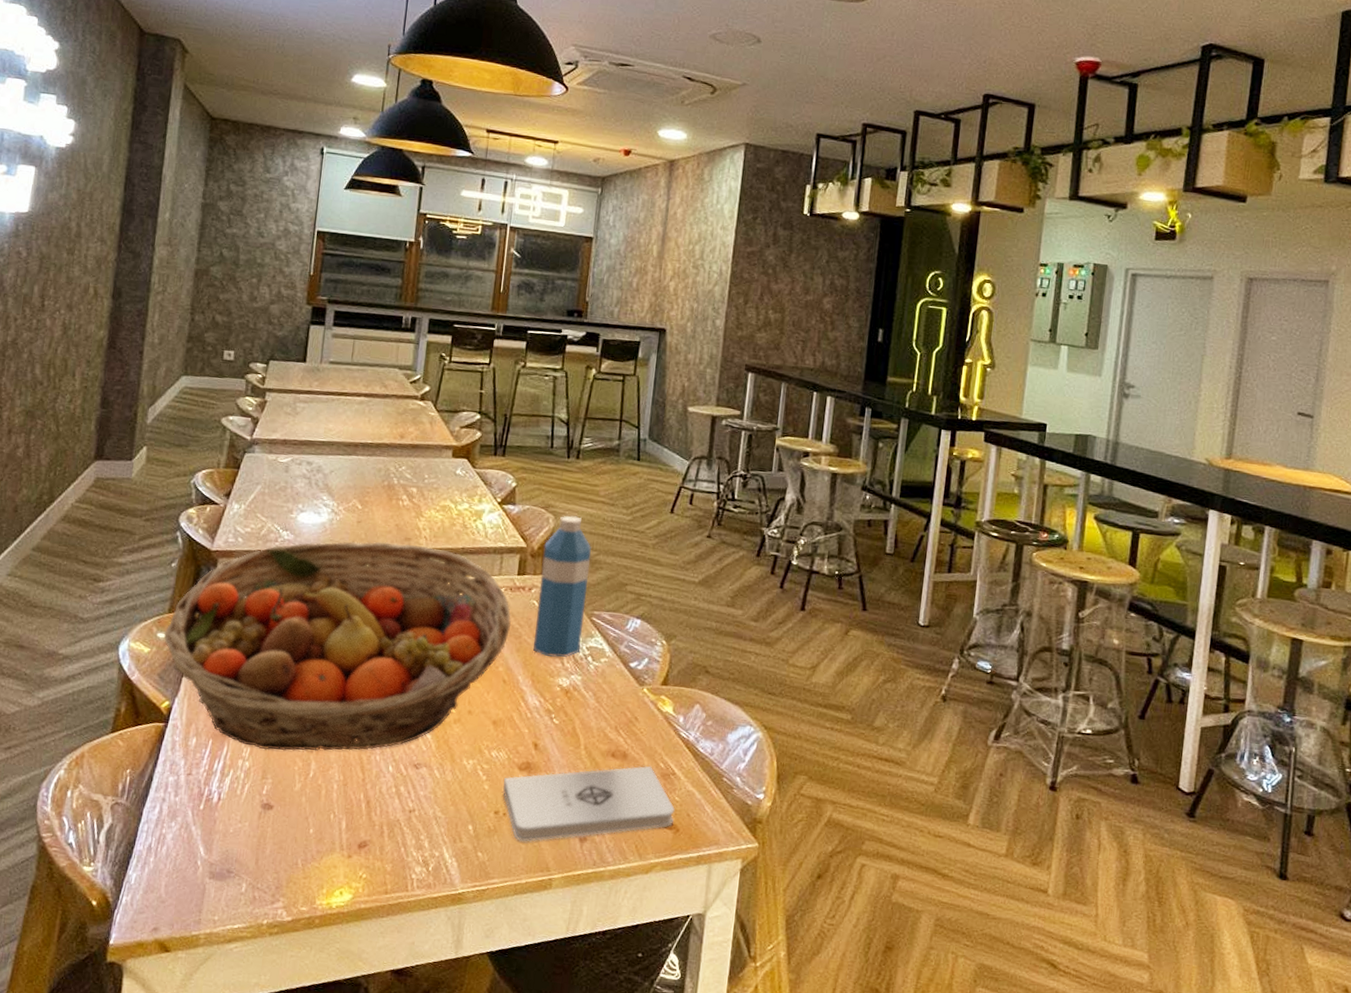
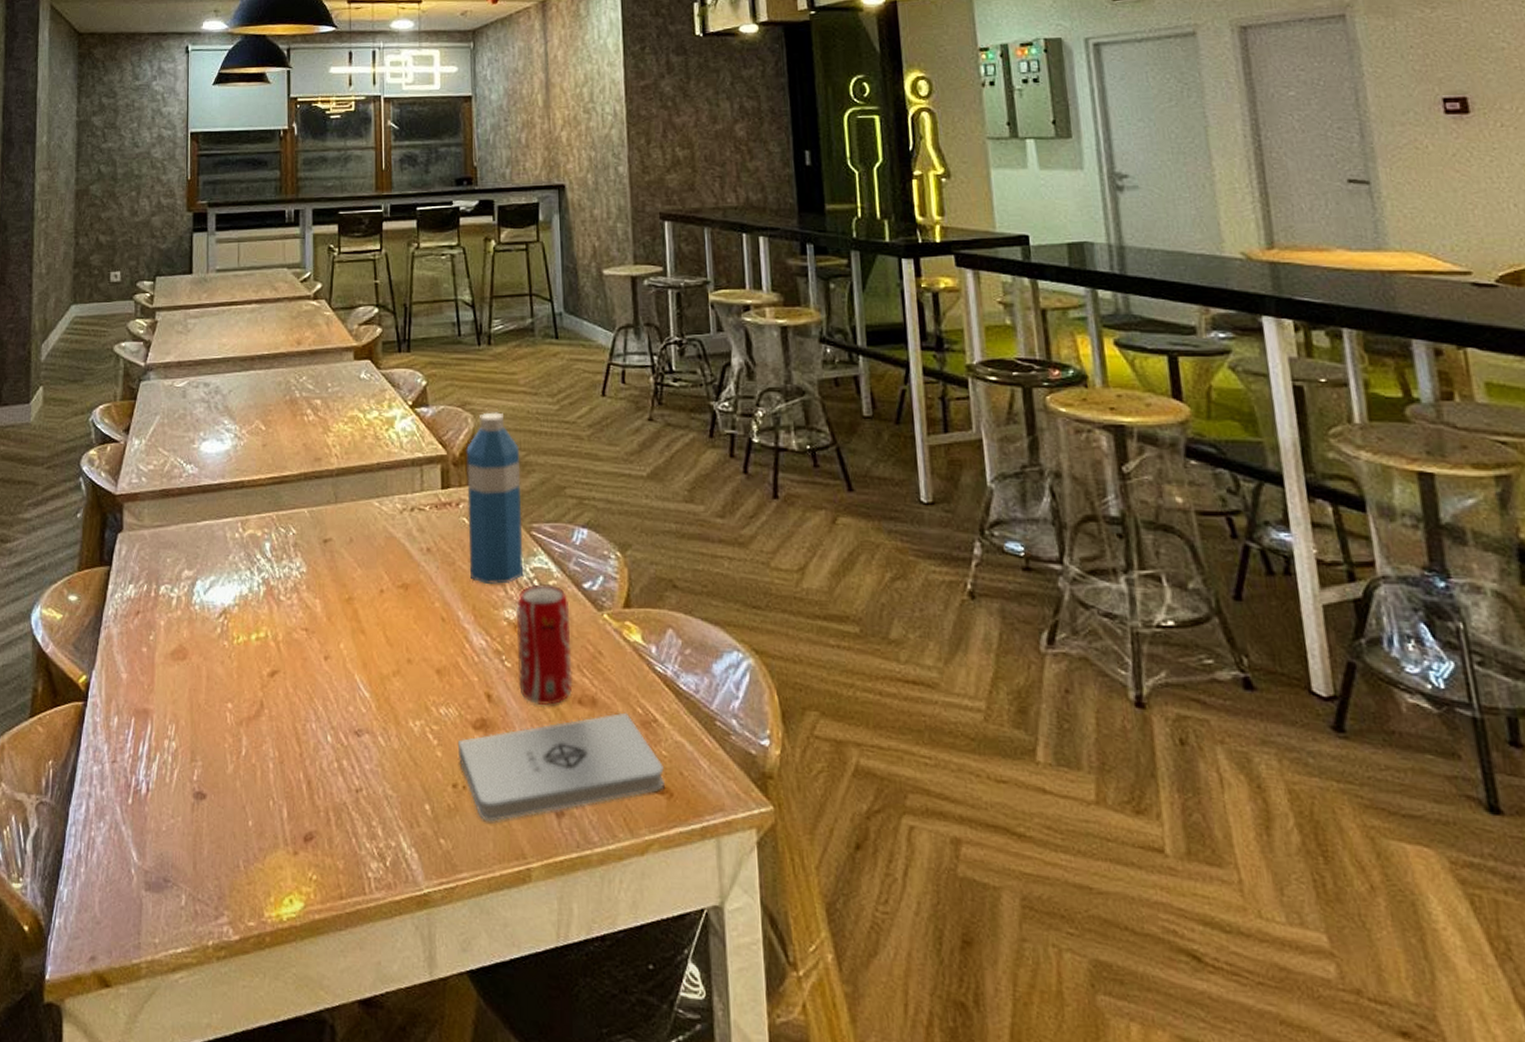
fruit basket: present [163,541,512,751] -> none [75,465,442,726]
beverage can: none [563,660,616,756] -> present [517,584,573,705]

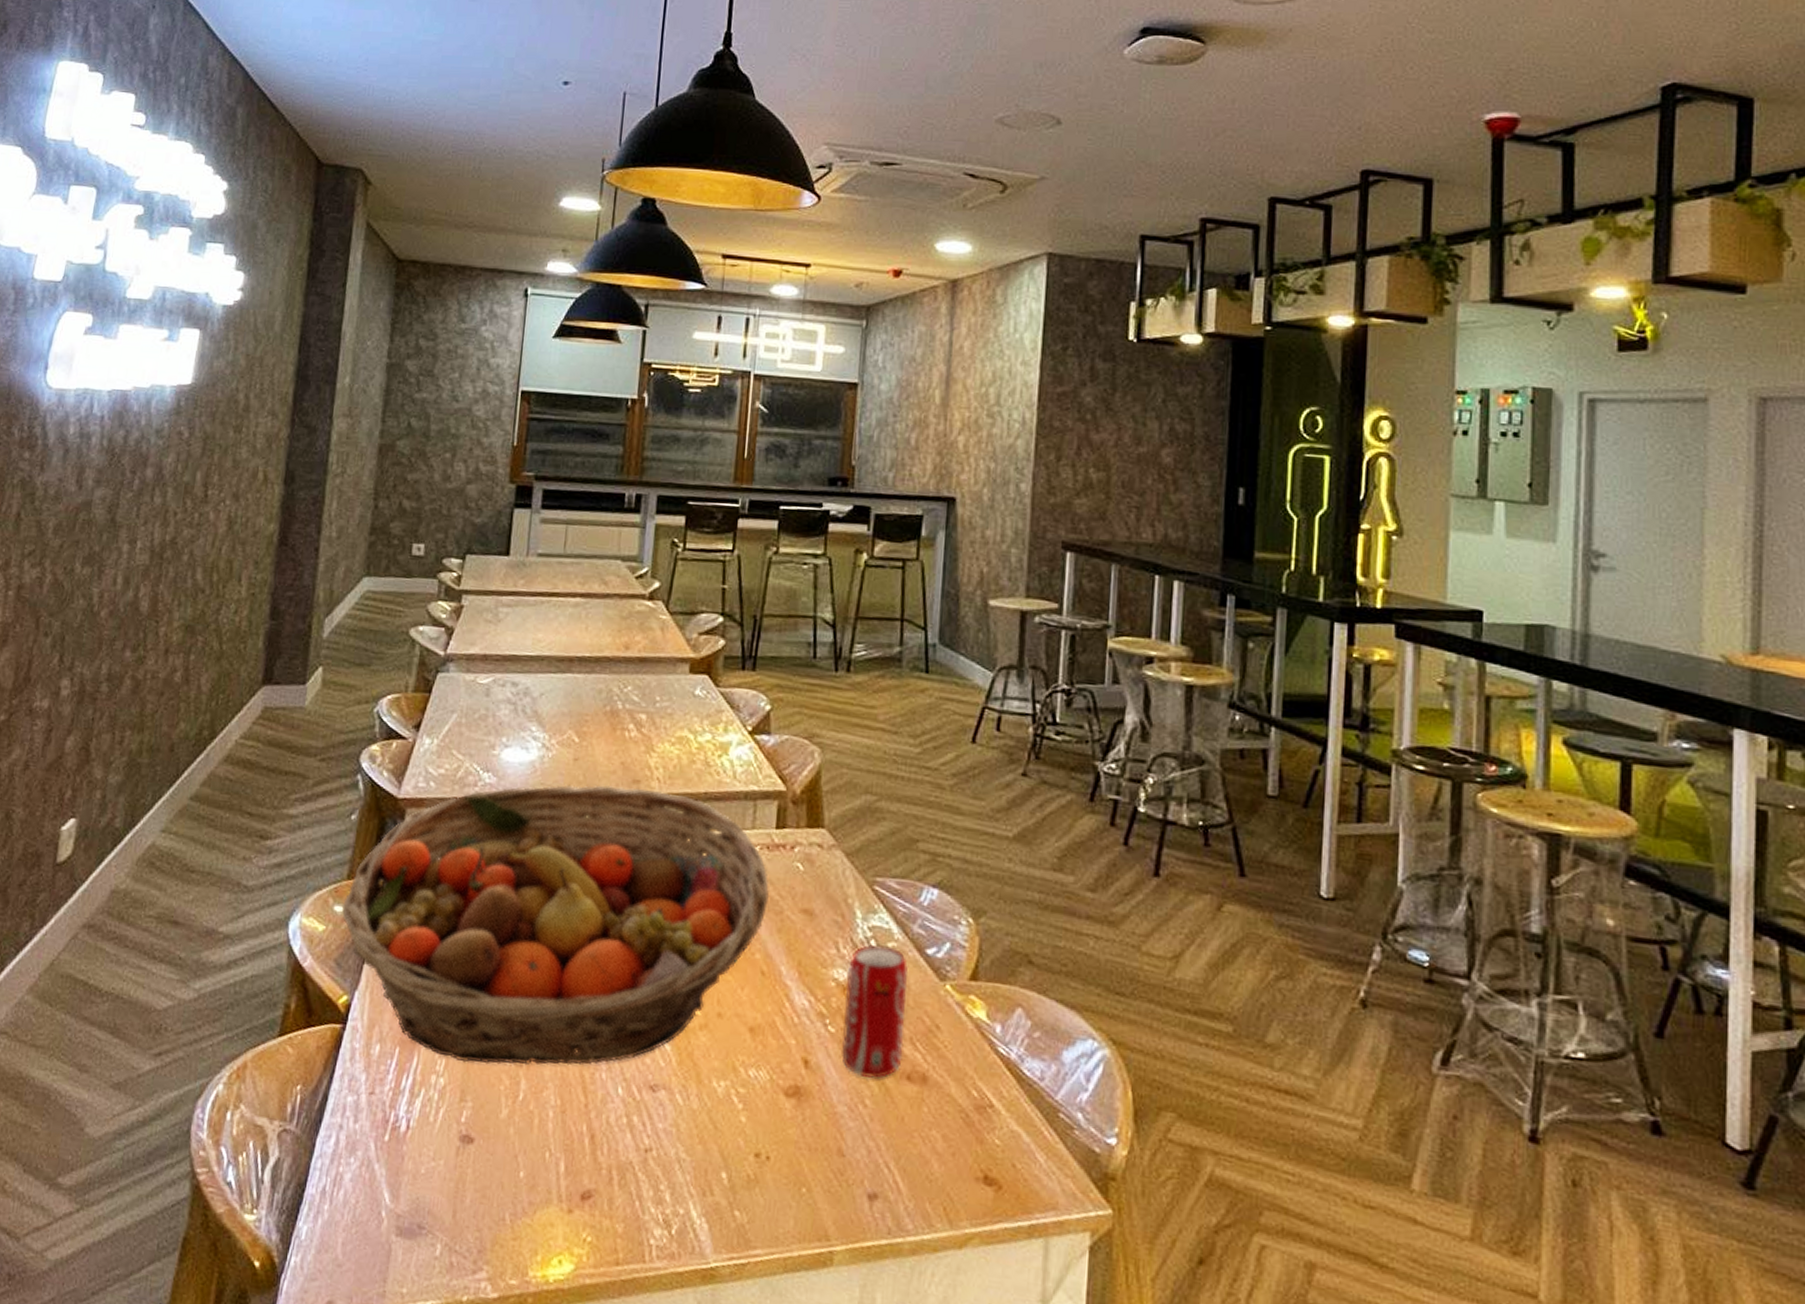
fruit basket: none [75,465,442,726] -> present [341,785,770,1065]
notepad: present [458,712,664,822] -> none [765,1093,995,1198]
water bottle: present [466,412,524,584] -> none [799,747,870,941]

